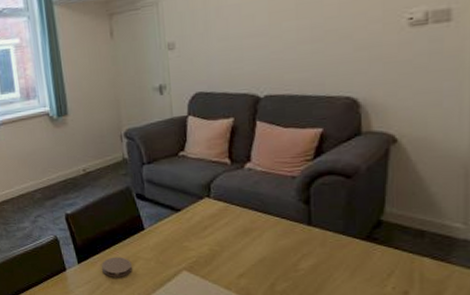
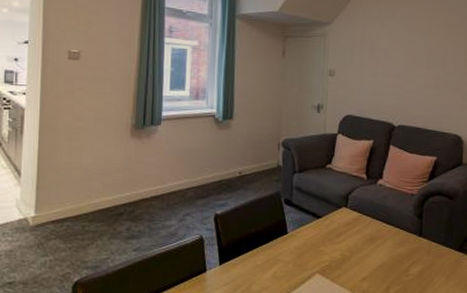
coaster: present [102,257,132,277] -> none [242,259,271,279]

